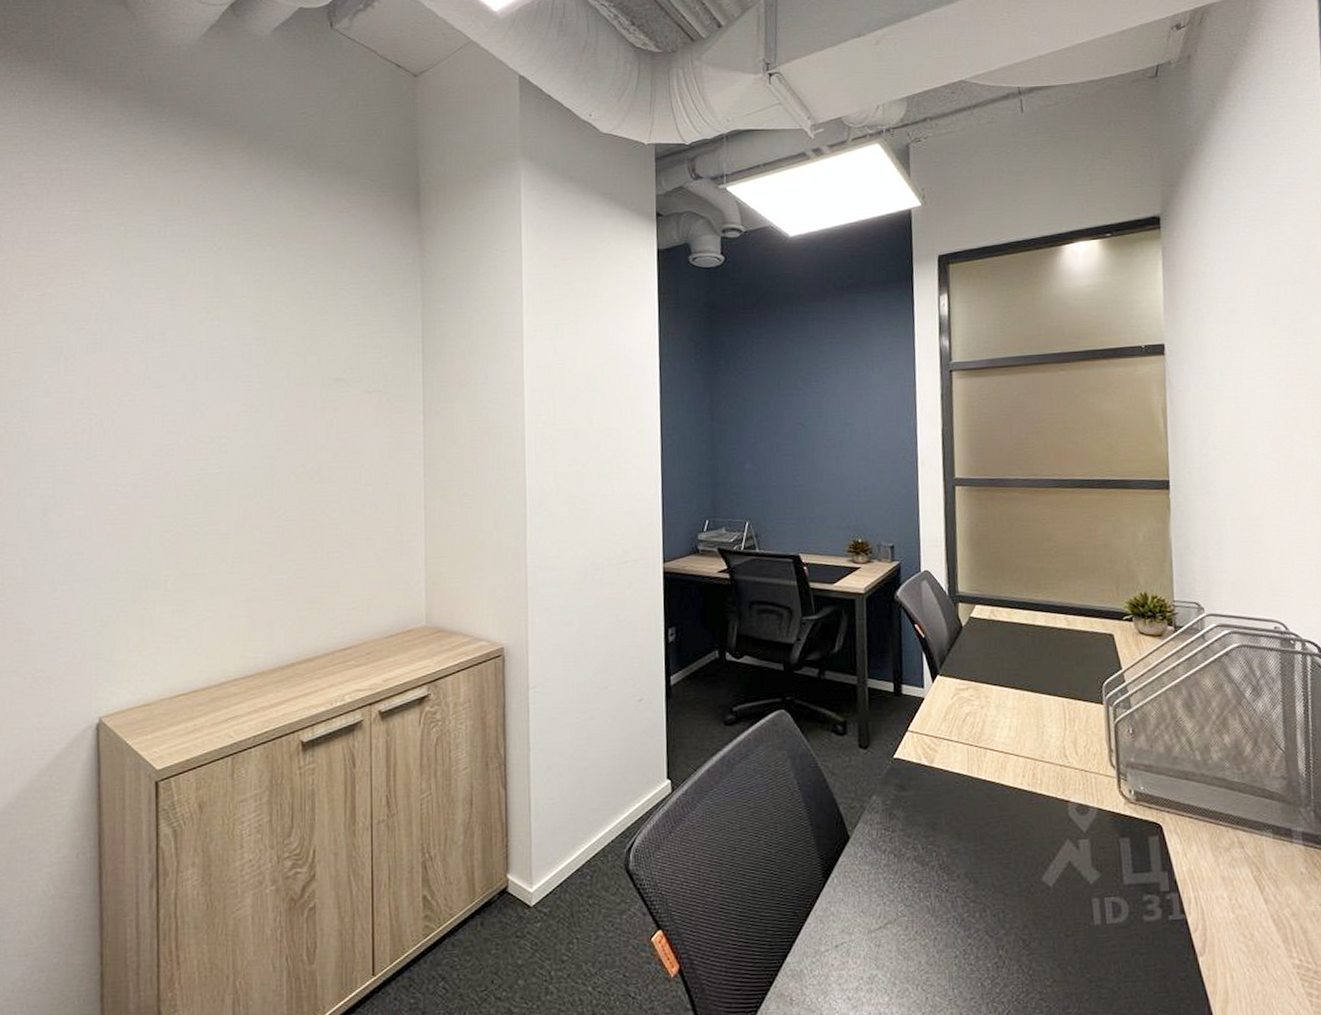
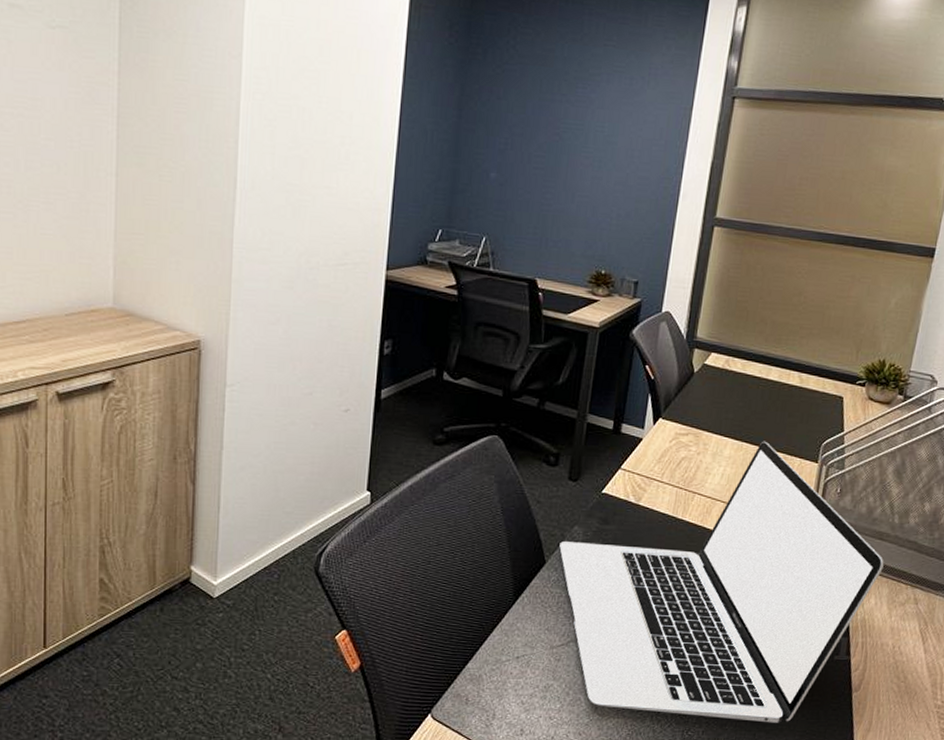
laptop: none [860,687,1197,1002] -> present [559,441,884,723]

